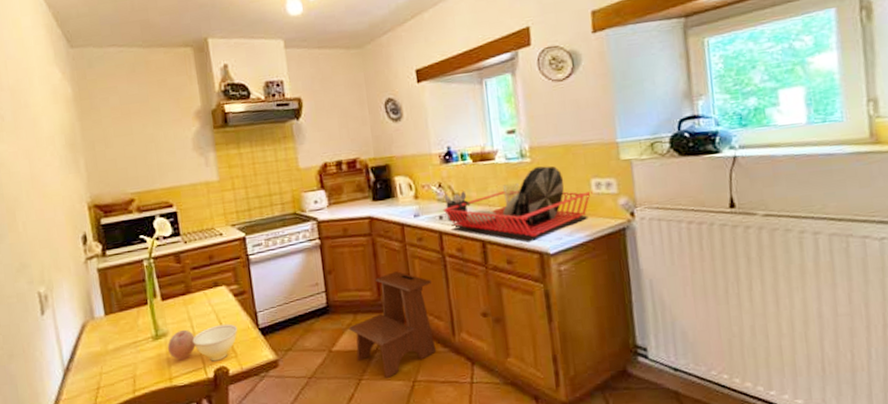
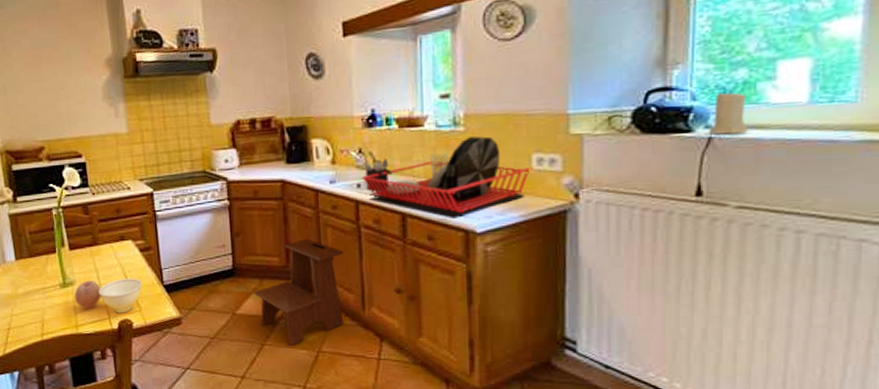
candle: none [733,115,764,154] -> present [708,89,748,135]

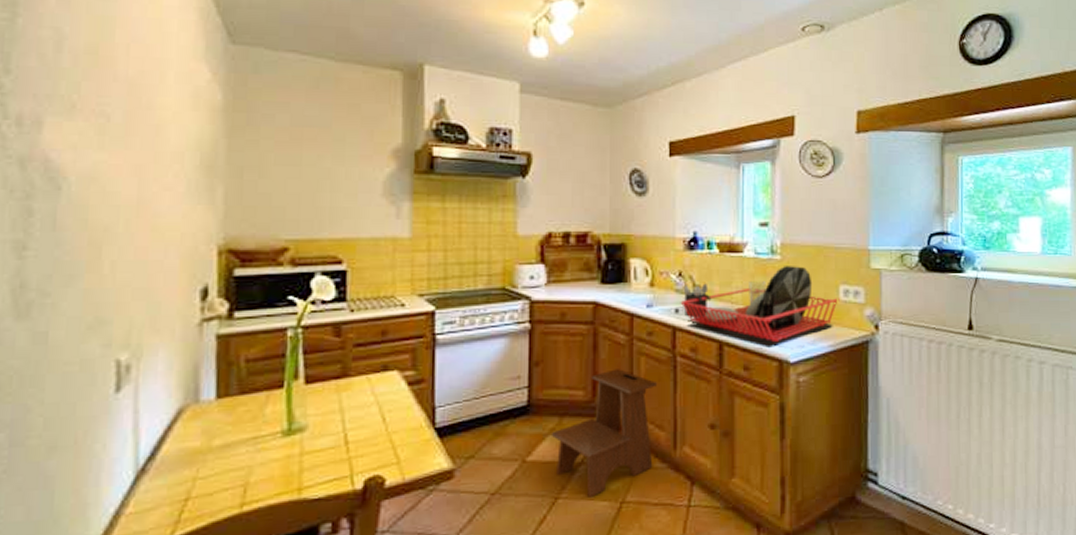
fruit: present [74,280,101,309] -> none [302,424,344,464]
bowl: present [98,278,143,313] -> none [340,419,407,468]
candle: present [708,89,748,135] -> none [975,238,1003,276]

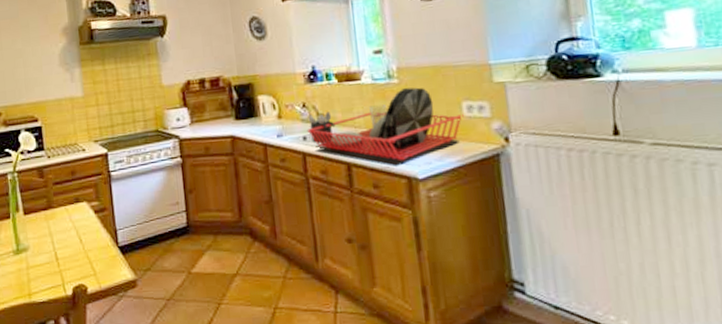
step stool: present [551,369,657,497] -> none [208,192,299,304]

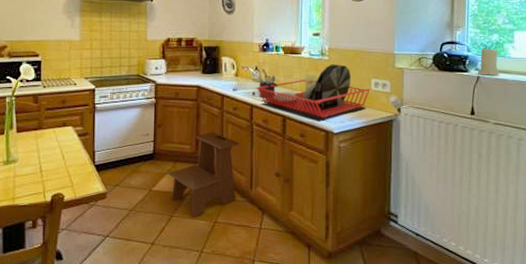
step stool: none [208,192,299,304] -> present [168,132,239,217]
candle: none [615,37,650,78] -> present [477,47,499,75]

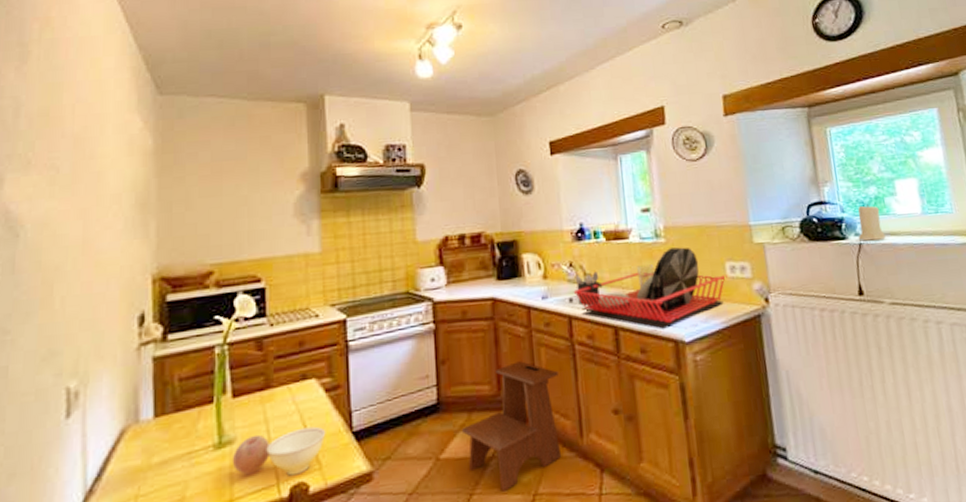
fruit: none [15,158,40,183] -> present [232,434,270,475]
bowl: none [37,158,77,188] -> present [266,426,326,476]

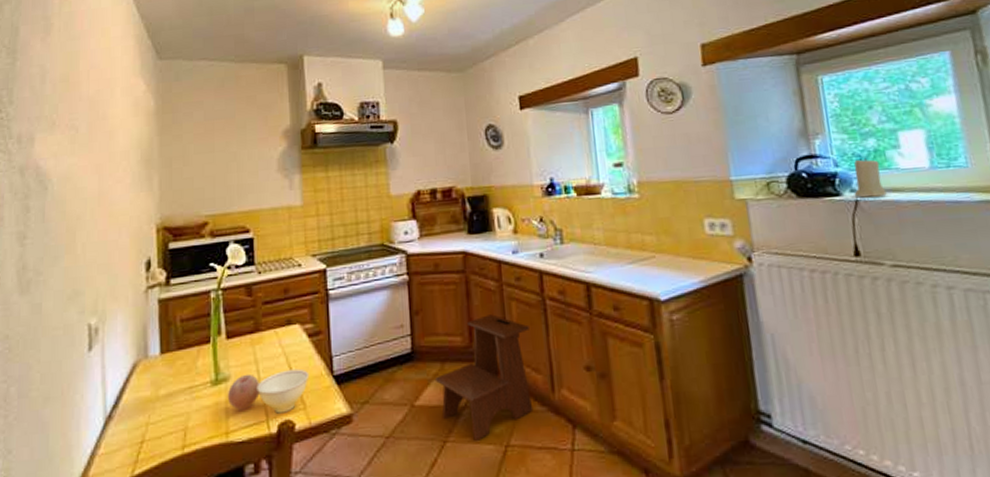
dish rack: present [573,246,727,330] -> none [544,202,706,288]

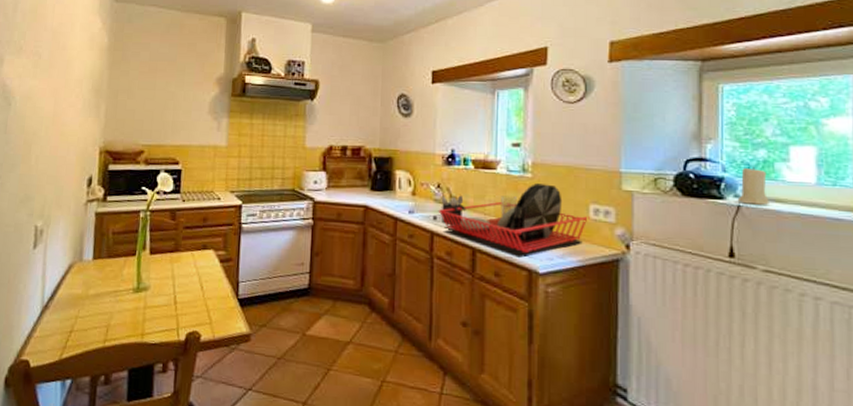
fruit: present [227,374,260,410] -> none [145,286,174,317]
bowl: present [257,368,310,414] -> none [171,288,218,325]
step stool: present [434,314,534,441] -> none [326,264,416,373]
dish rack: none [544,202,706,288] -> present [438,182,590,259]

